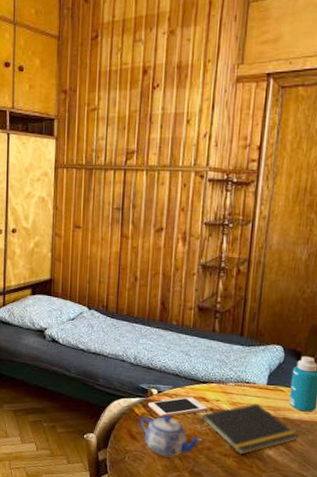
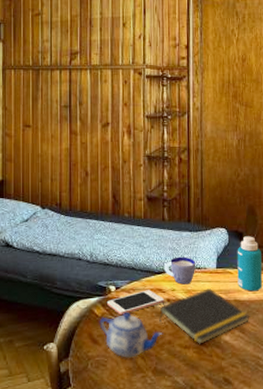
cup: none [210,369,245,397] -> present [164,256,196,285]

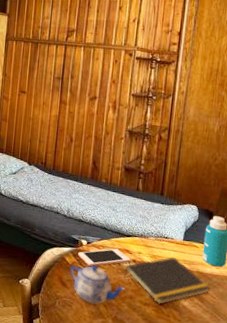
cup: present [164,256,196,285] -> none [133,224,164,250]

